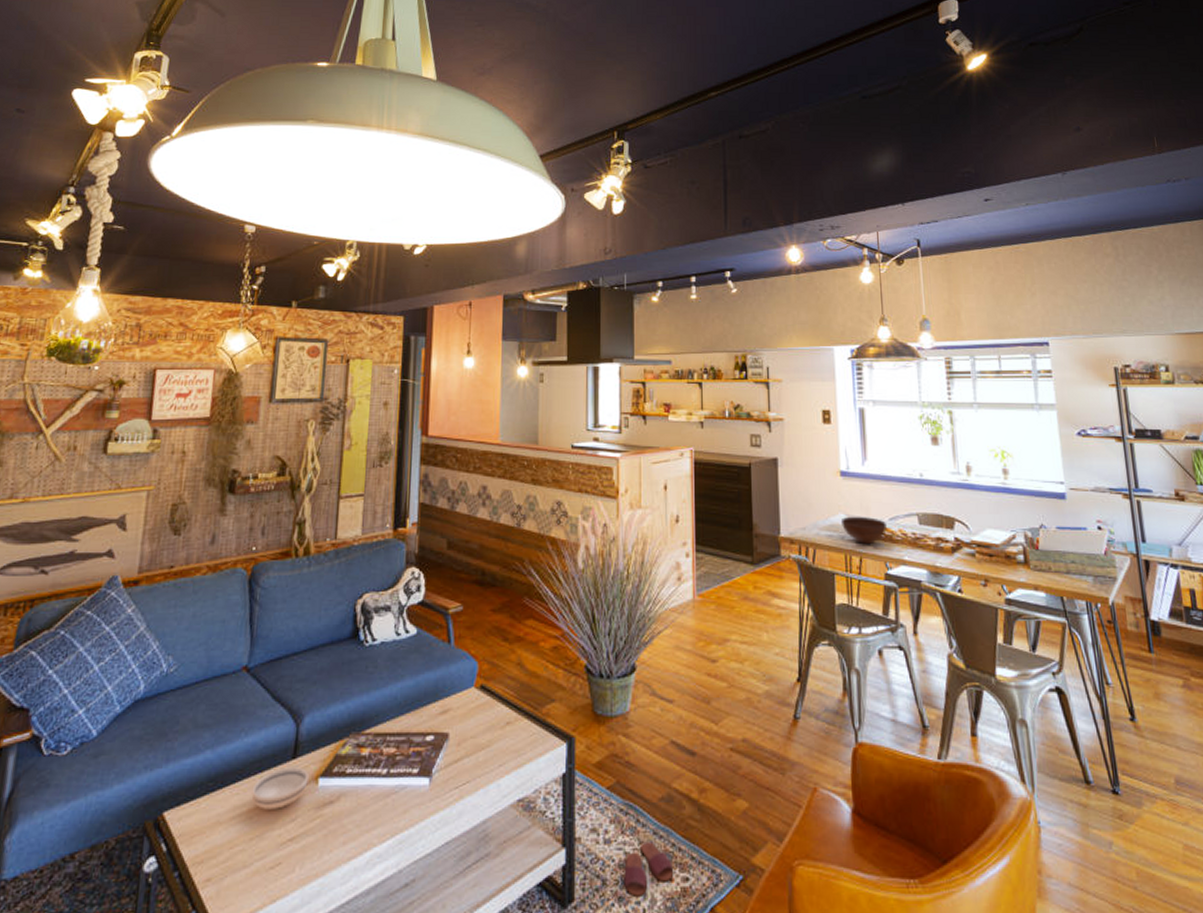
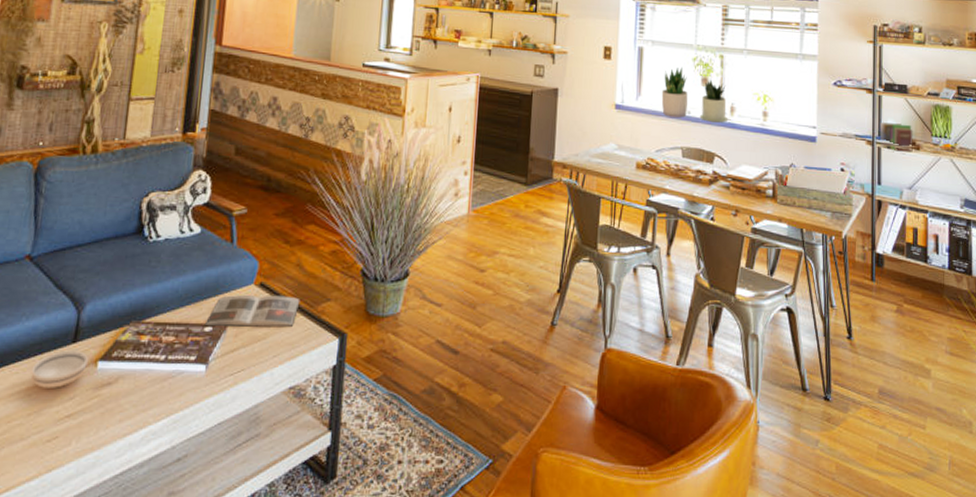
magazine: none [425,698,524,734] -> present [204,294,301,327]
slippers: present [624,841,674,897] -> none [383,428,430,475]
bowl: present [842,516,887,544] -> none [612,146,653,172]
planter: none [889,426,919,483] -> present [661,67,688,119]
planter: none [933,439,966,485] -> present [699,80,729,124]
books: none [1136,471,1177,504] -> present [880,121,913,152]

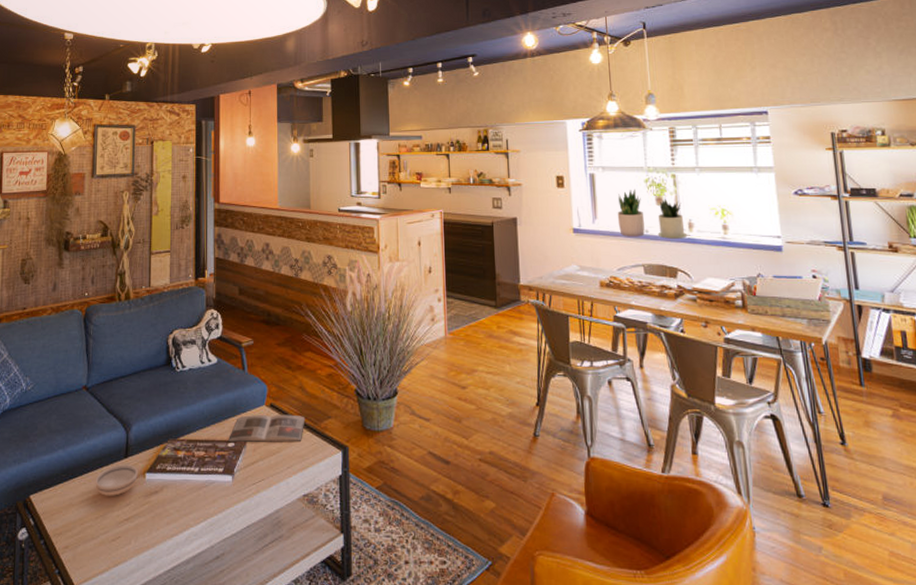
books: present [880,121,913,152] -> none [851,226,891,255]

